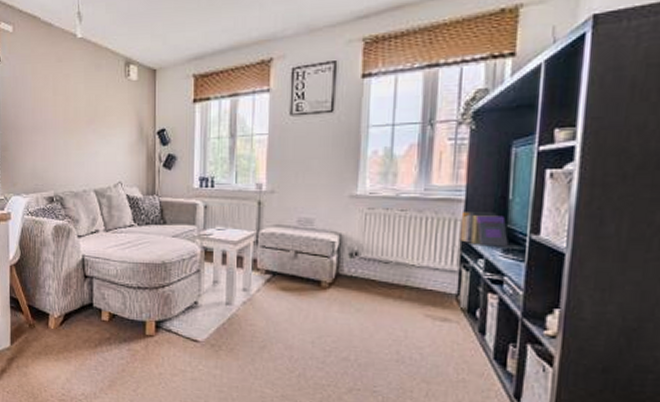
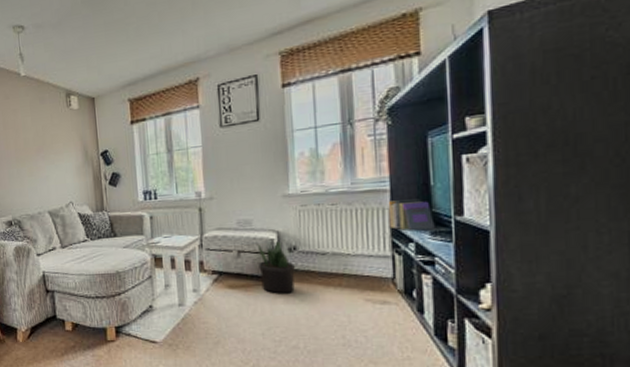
planter: none [316,245,354,302] -> present [257,241,295,294]

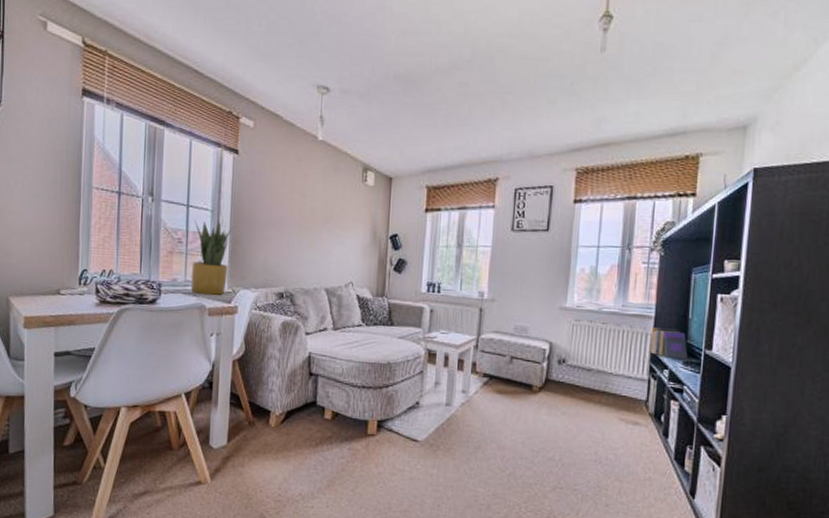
planter: present [257,241,295,294] -> none [528,352,562,405]

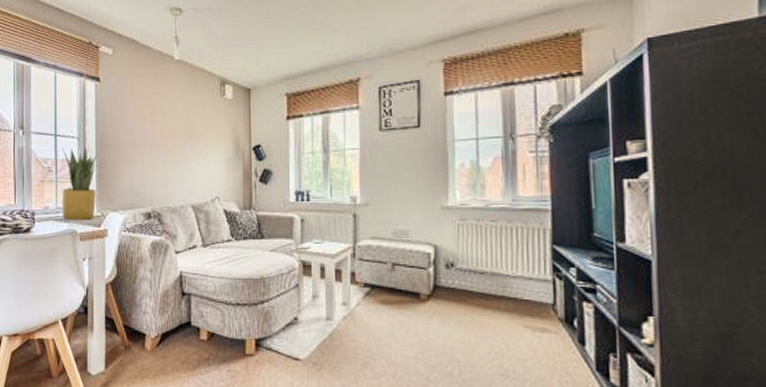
books: present [649,327,688,360] -> none [549,221,597,256]

